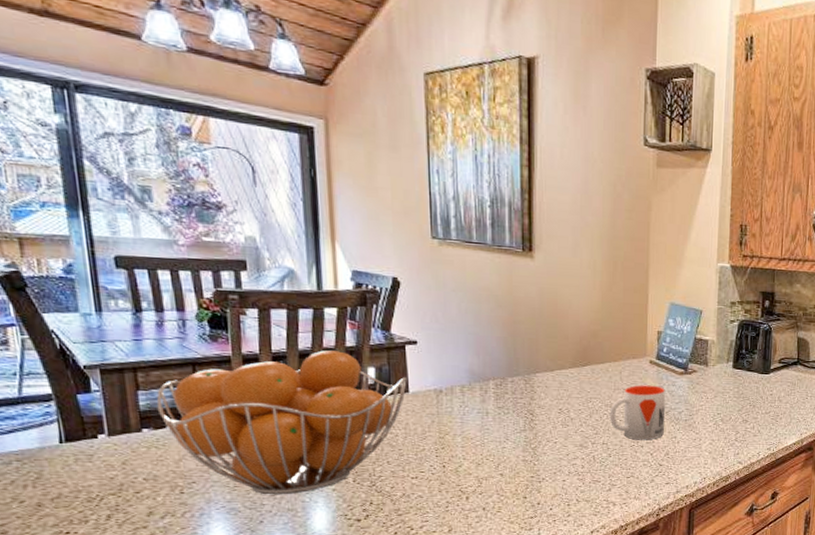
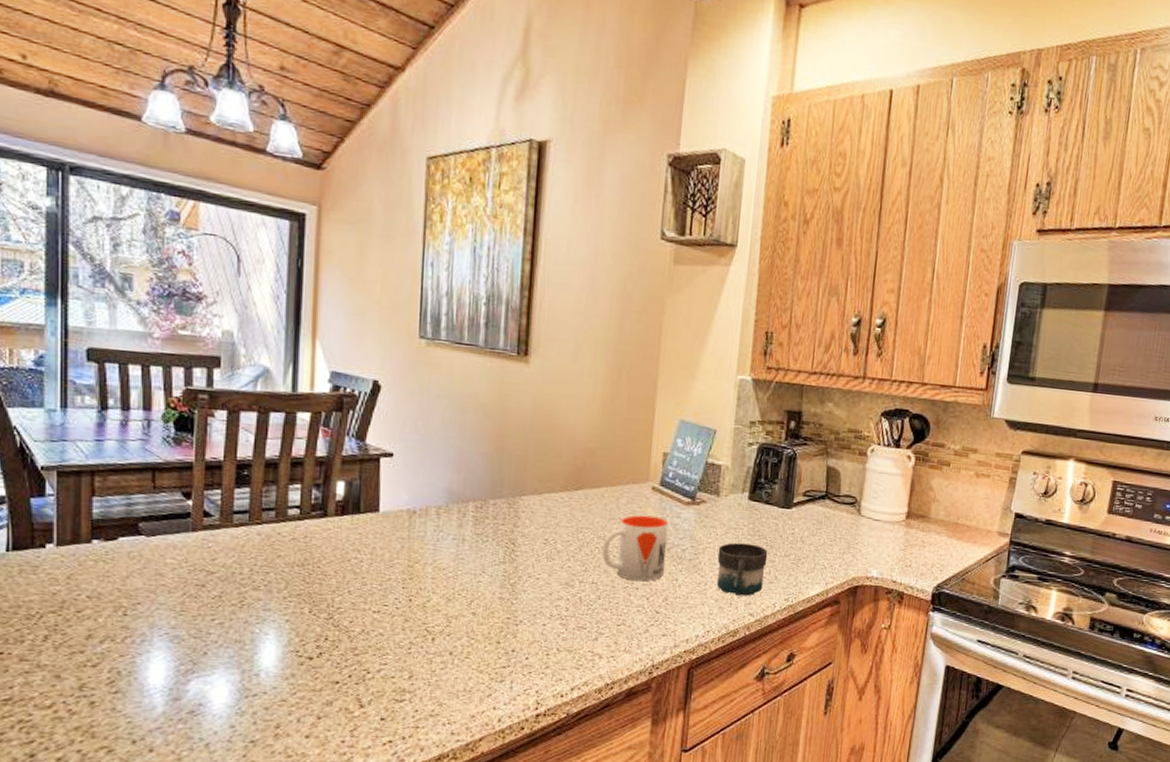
fruit basket: present [156,350,407,495] -> none [110,459,378,624]
mug: none [709,404,752,448] -> present [716,542,768,596]

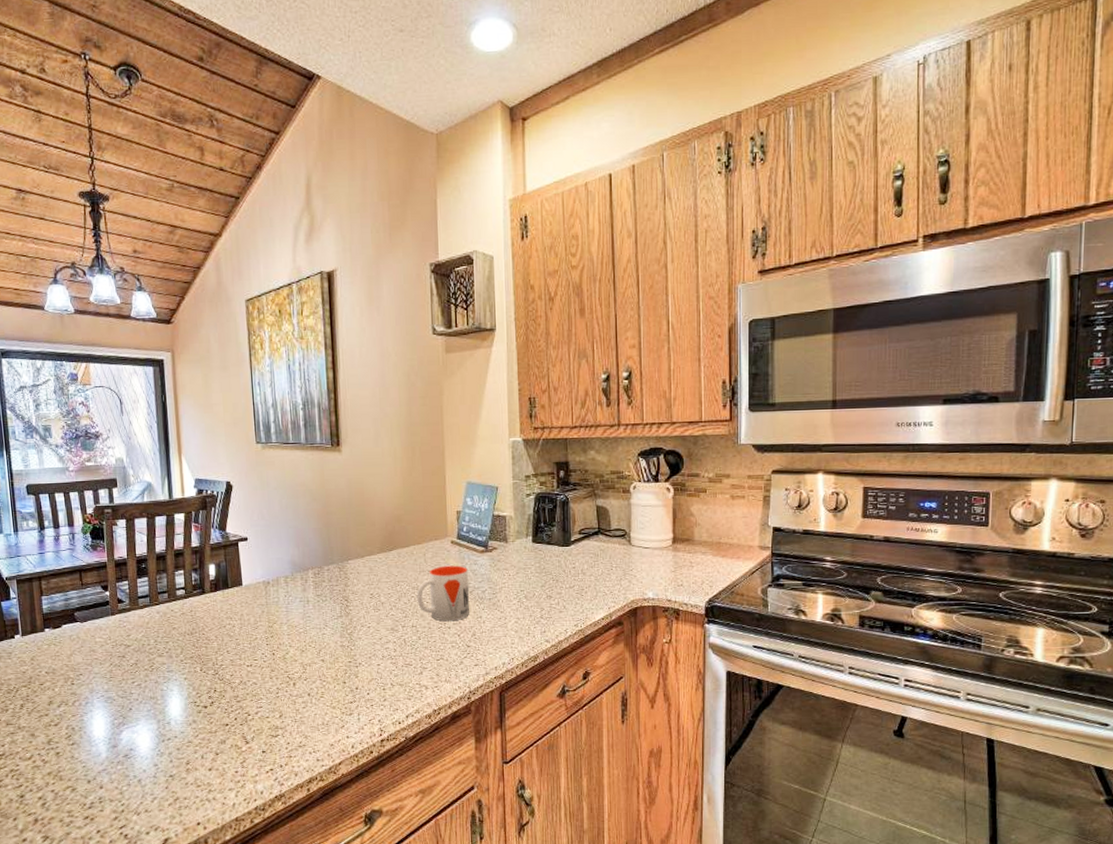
mug: present [716,542,768,596] -> none [512,580,555,626]

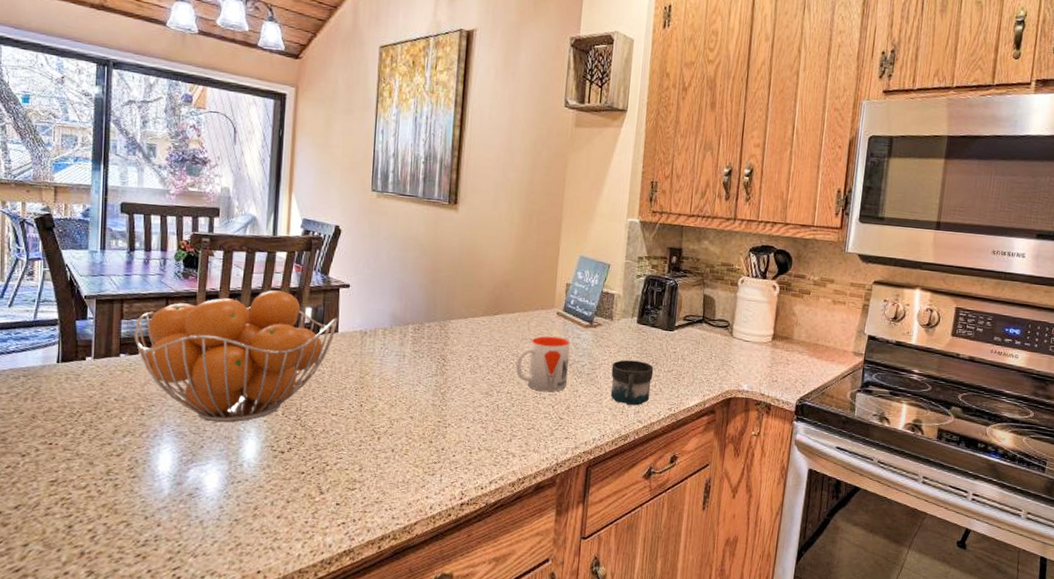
fruit basket: none [54,551,241,685] -> present [134,290,338,423]
mug: none [512,580,555,626] -> present [610,360,654,406]

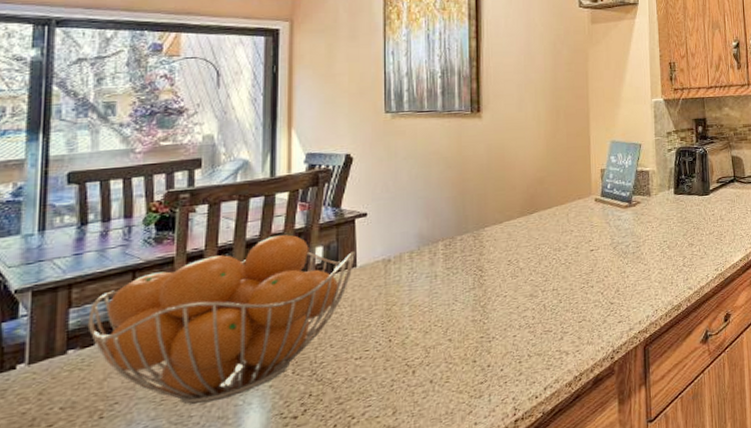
mug: present [515,336,570,392] -> none [558,222,613,281]
mug: present [610,360,654,406] -> none [655,229,696,275]

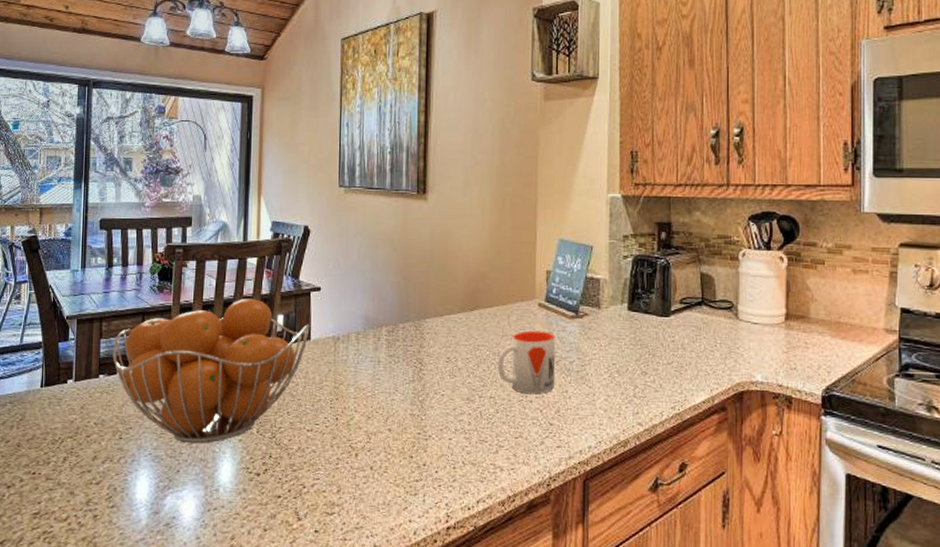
mug: none [558,222,613,281] -> present [497,330,555,395]

